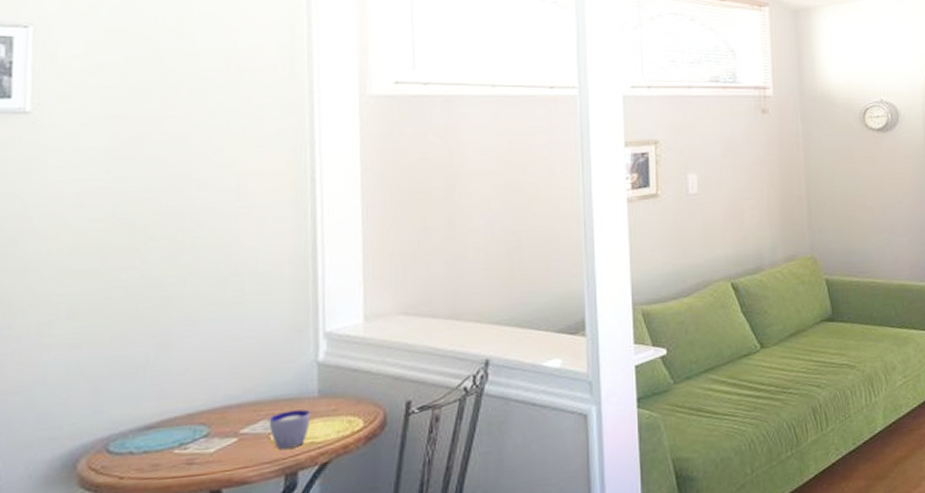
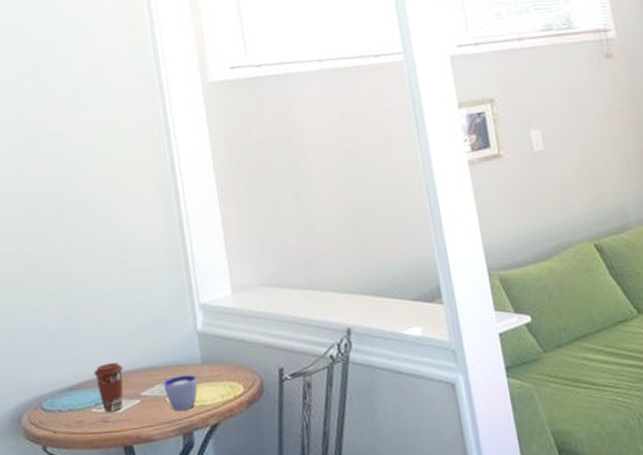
coffee cup: none [183,396,222,454] -> present [94,362,124,413]

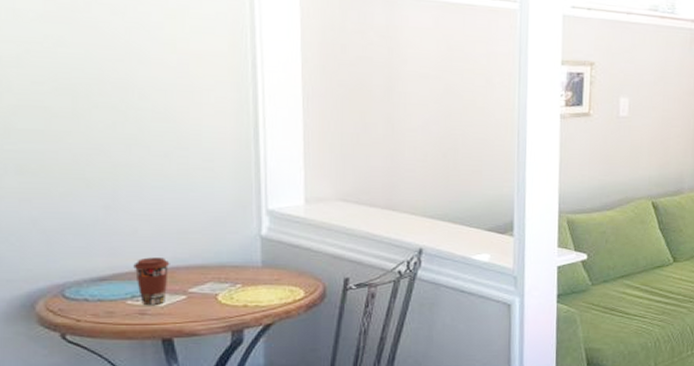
cup: present [163,375,198,411] -> none [215,276,255,309]

